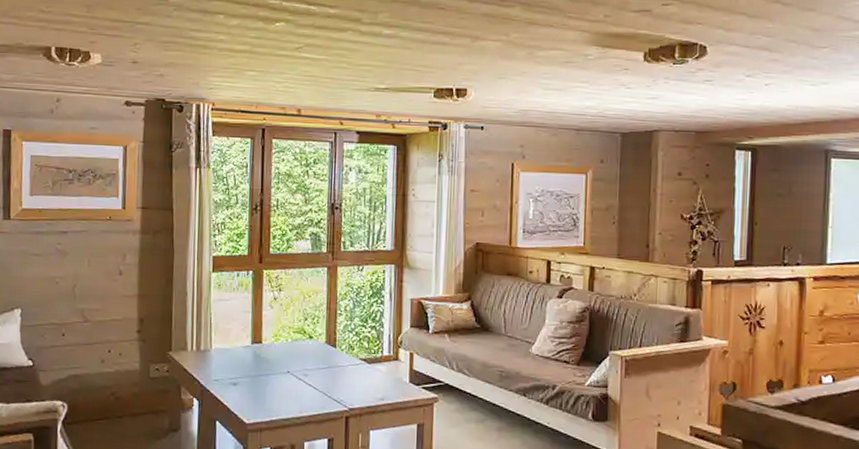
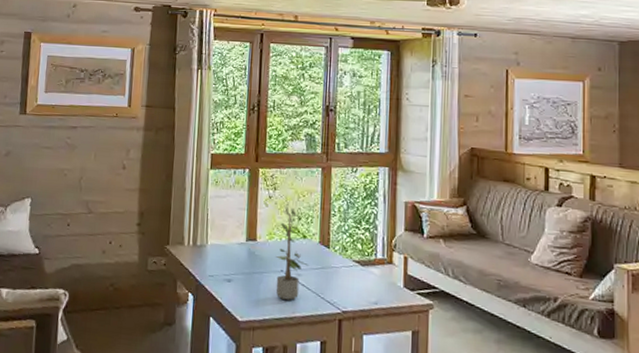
potted plant: none [281,303,316,401] -> present [275,202,309,300]

